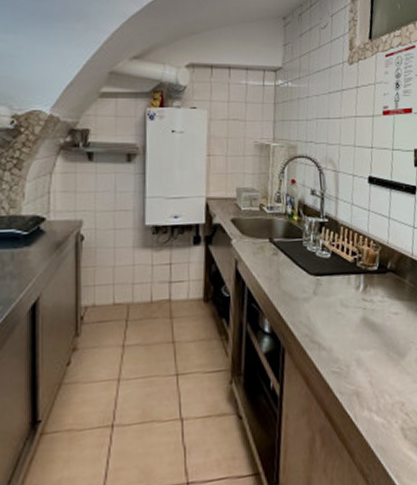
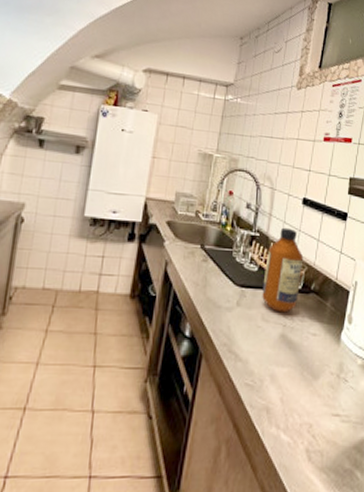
bottle: none [337,209,377,296] -> present [262,227,304,313]

